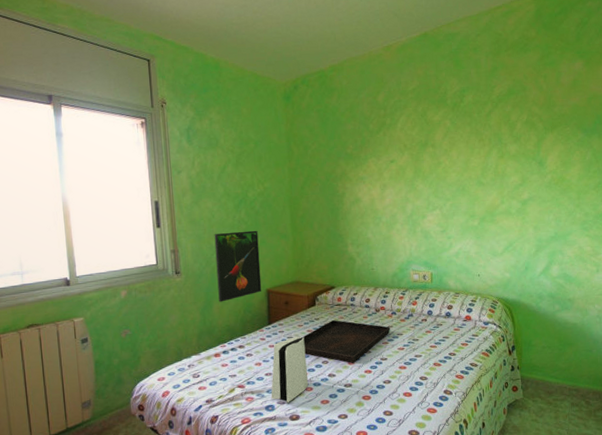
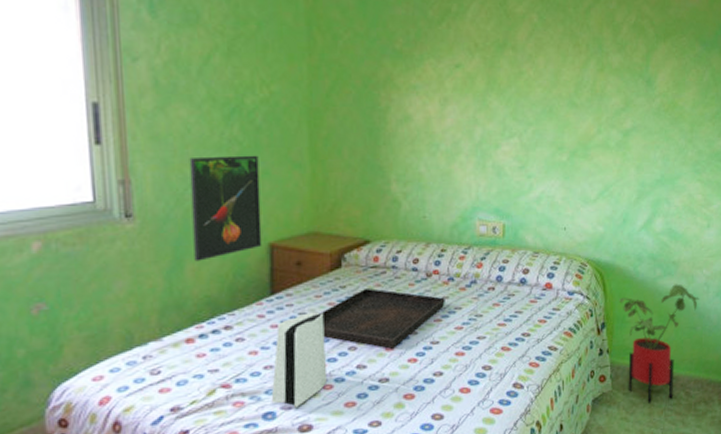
house plant: none [525,316,593,409] -> present [619,284,699,403]

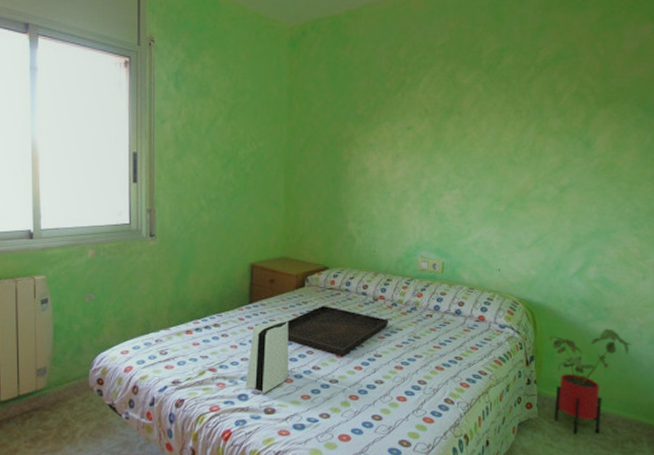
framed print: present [189,155,262,262] -> none [196,194,246,273]

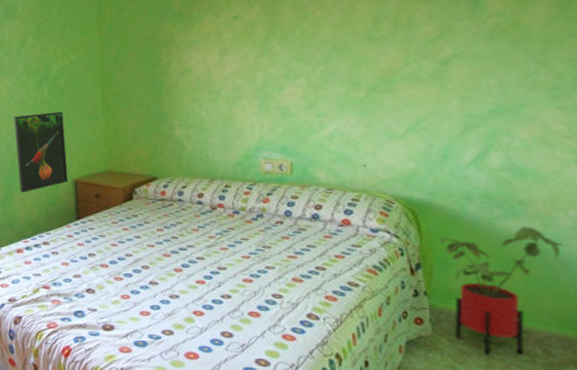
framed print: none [196,194,246,273] -> present [13,111,69,193]
book: present [245,320,289,393] -> none [80,235,125,310]
serving tray: present [285,305,389,357] -> none [116,217,231,270]

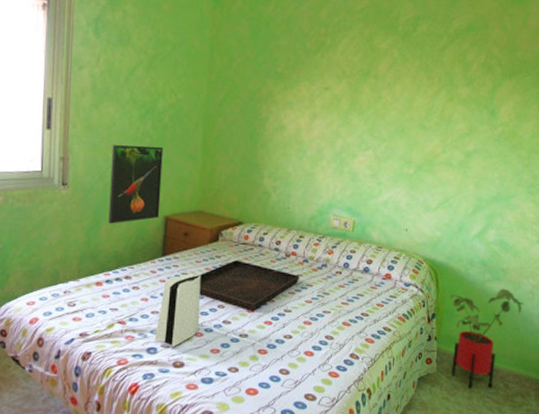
book: none [80,235,125,310] -> present [154,273,201,347]
serving tray: none [116,217,231,270] -> present [197,259,299,311]

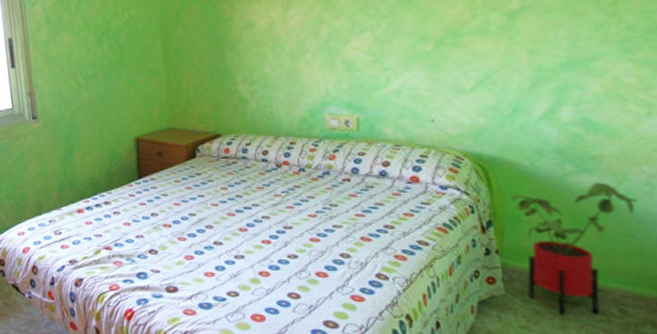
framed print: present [108,145,163,224] -> none [73,67,130,152]
book: present [154,273,201,347] -> none [142,194,189,271]
serving tray: present [197,259,299,311] -> none [179,175,297,230]

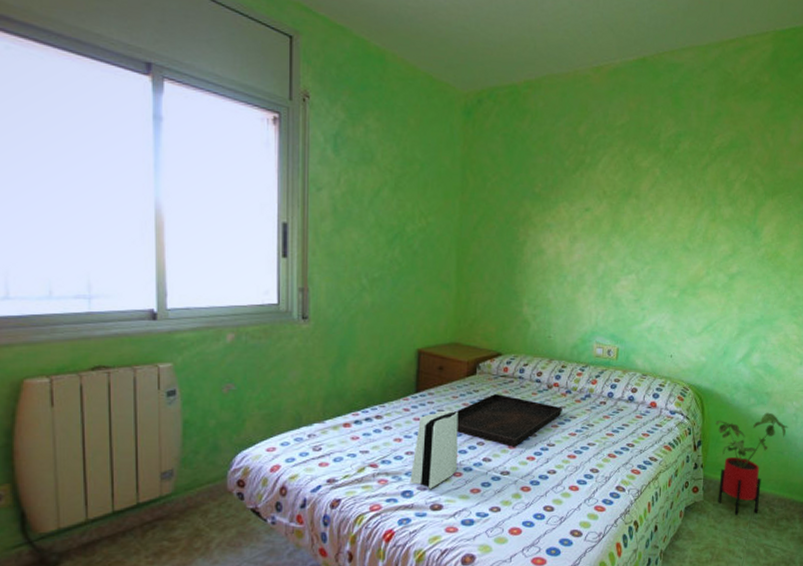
book: none [142,194,189,271] -> present [409,410,459,489]
serving tray: none [179,175,297,230] -> present [454,393,562,447]

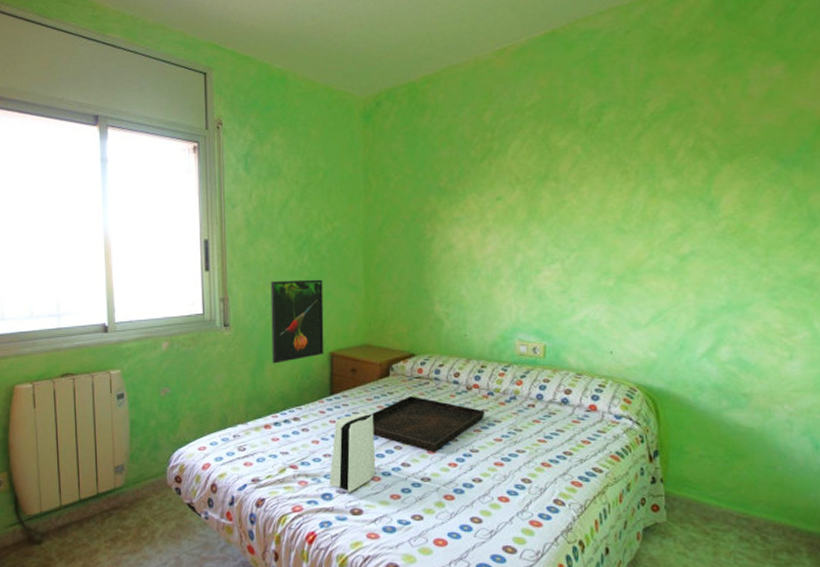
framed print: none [355,273,414,360] -> present [270,279,324,364]
house plant: present [715,412,788,515] -> none [675,417,779,542]

